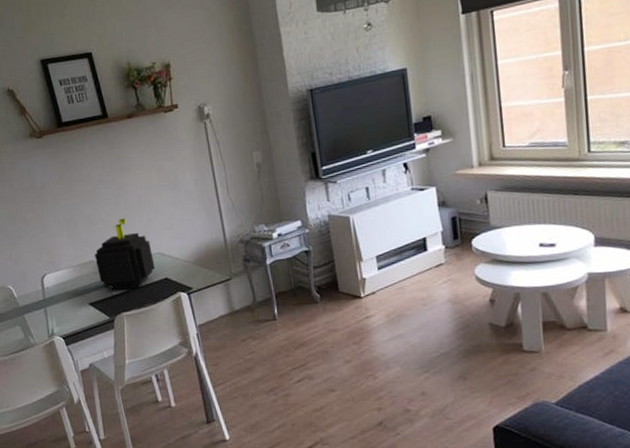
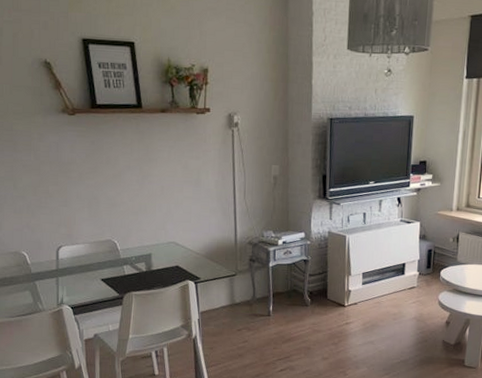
plant pot: present [95,218,155,291] -> none [112,205,168,271]

